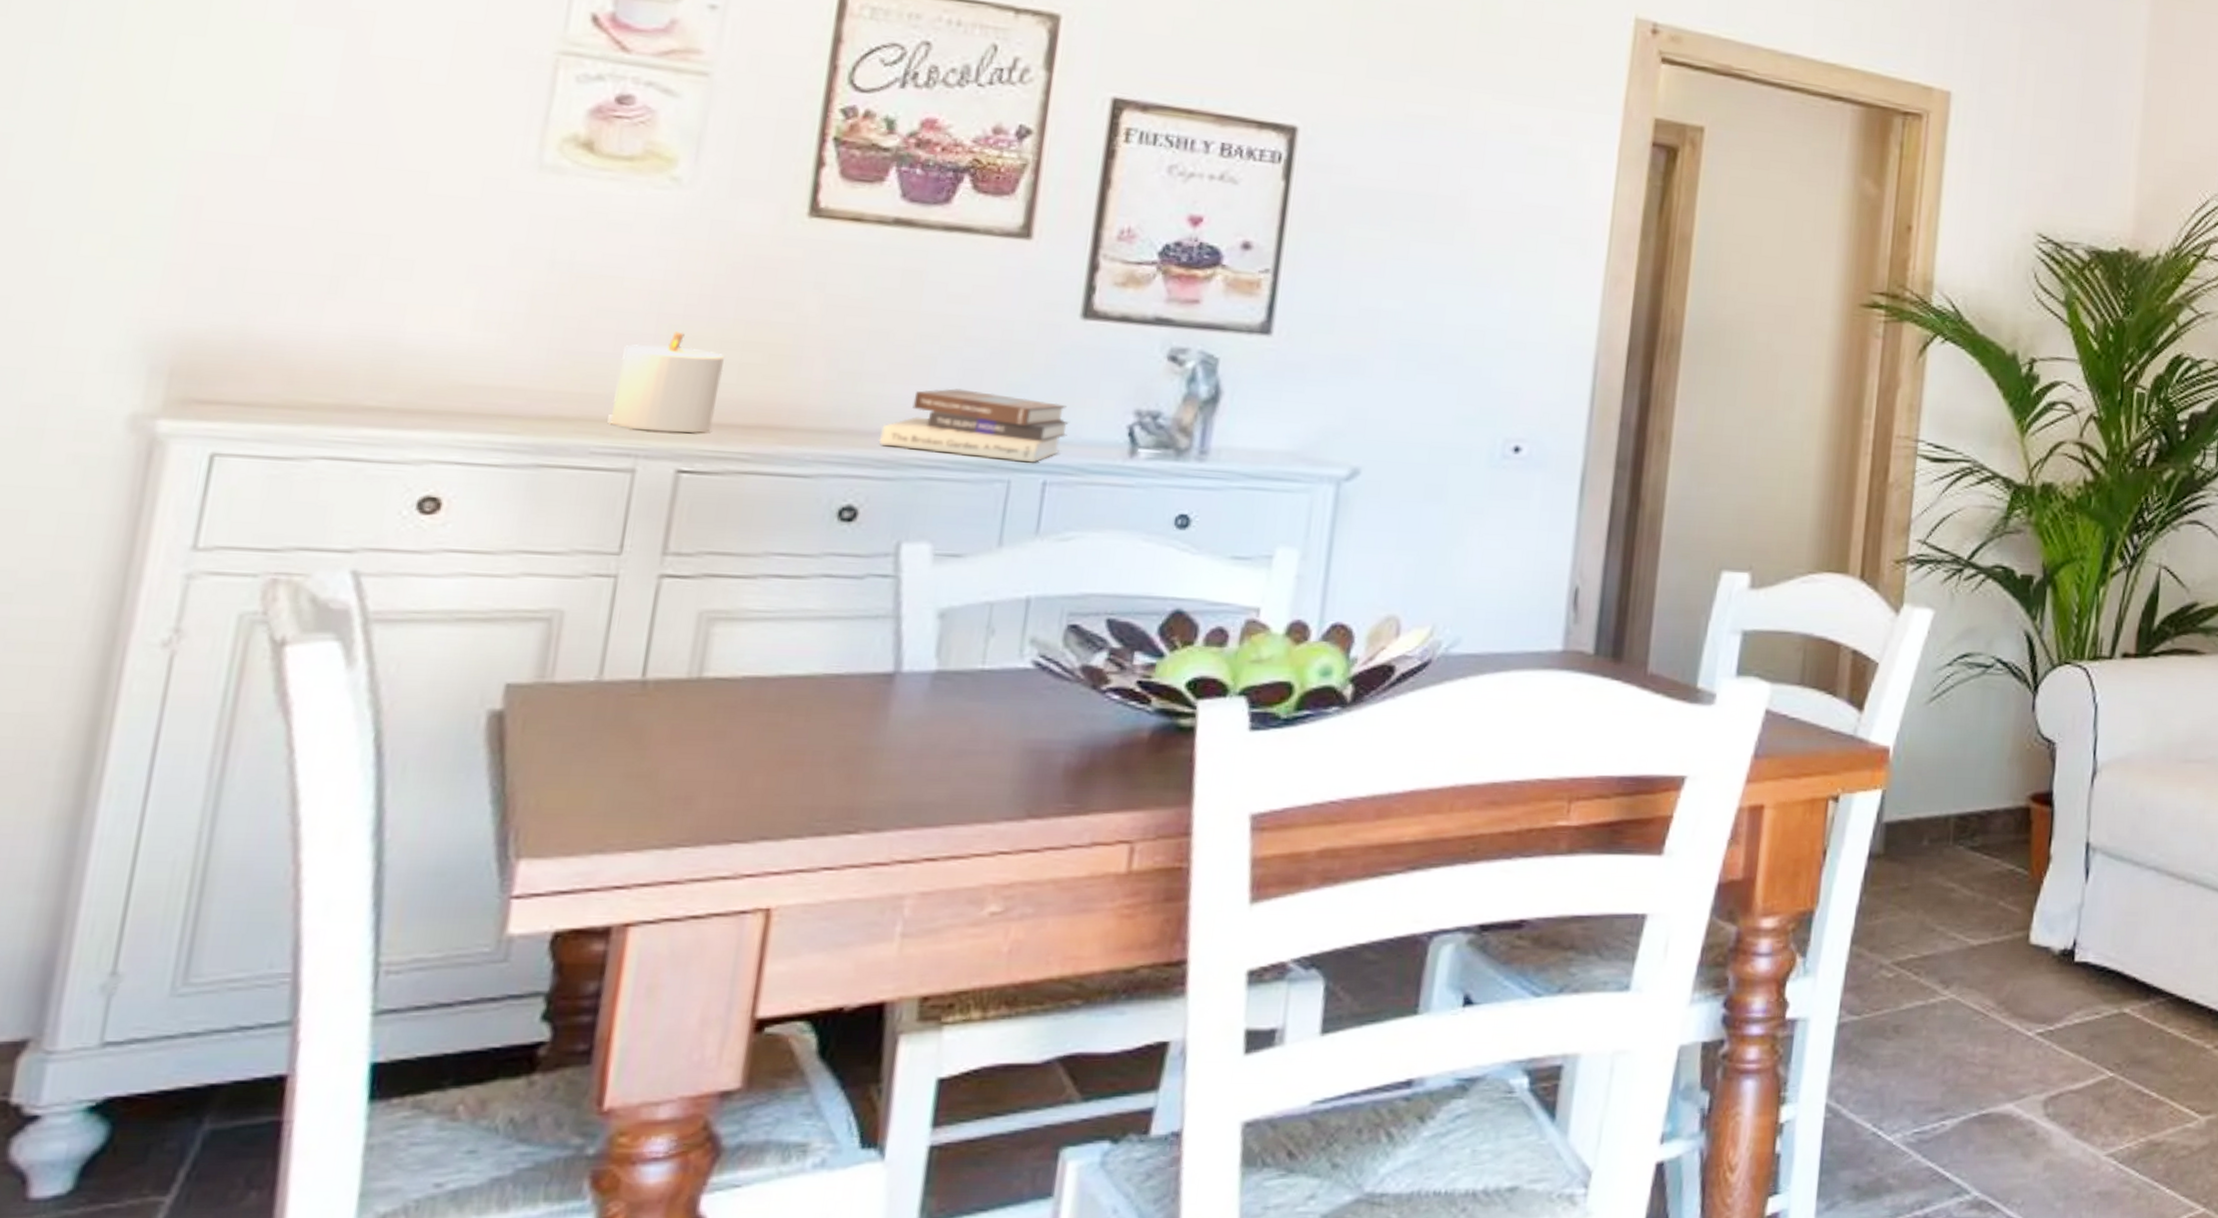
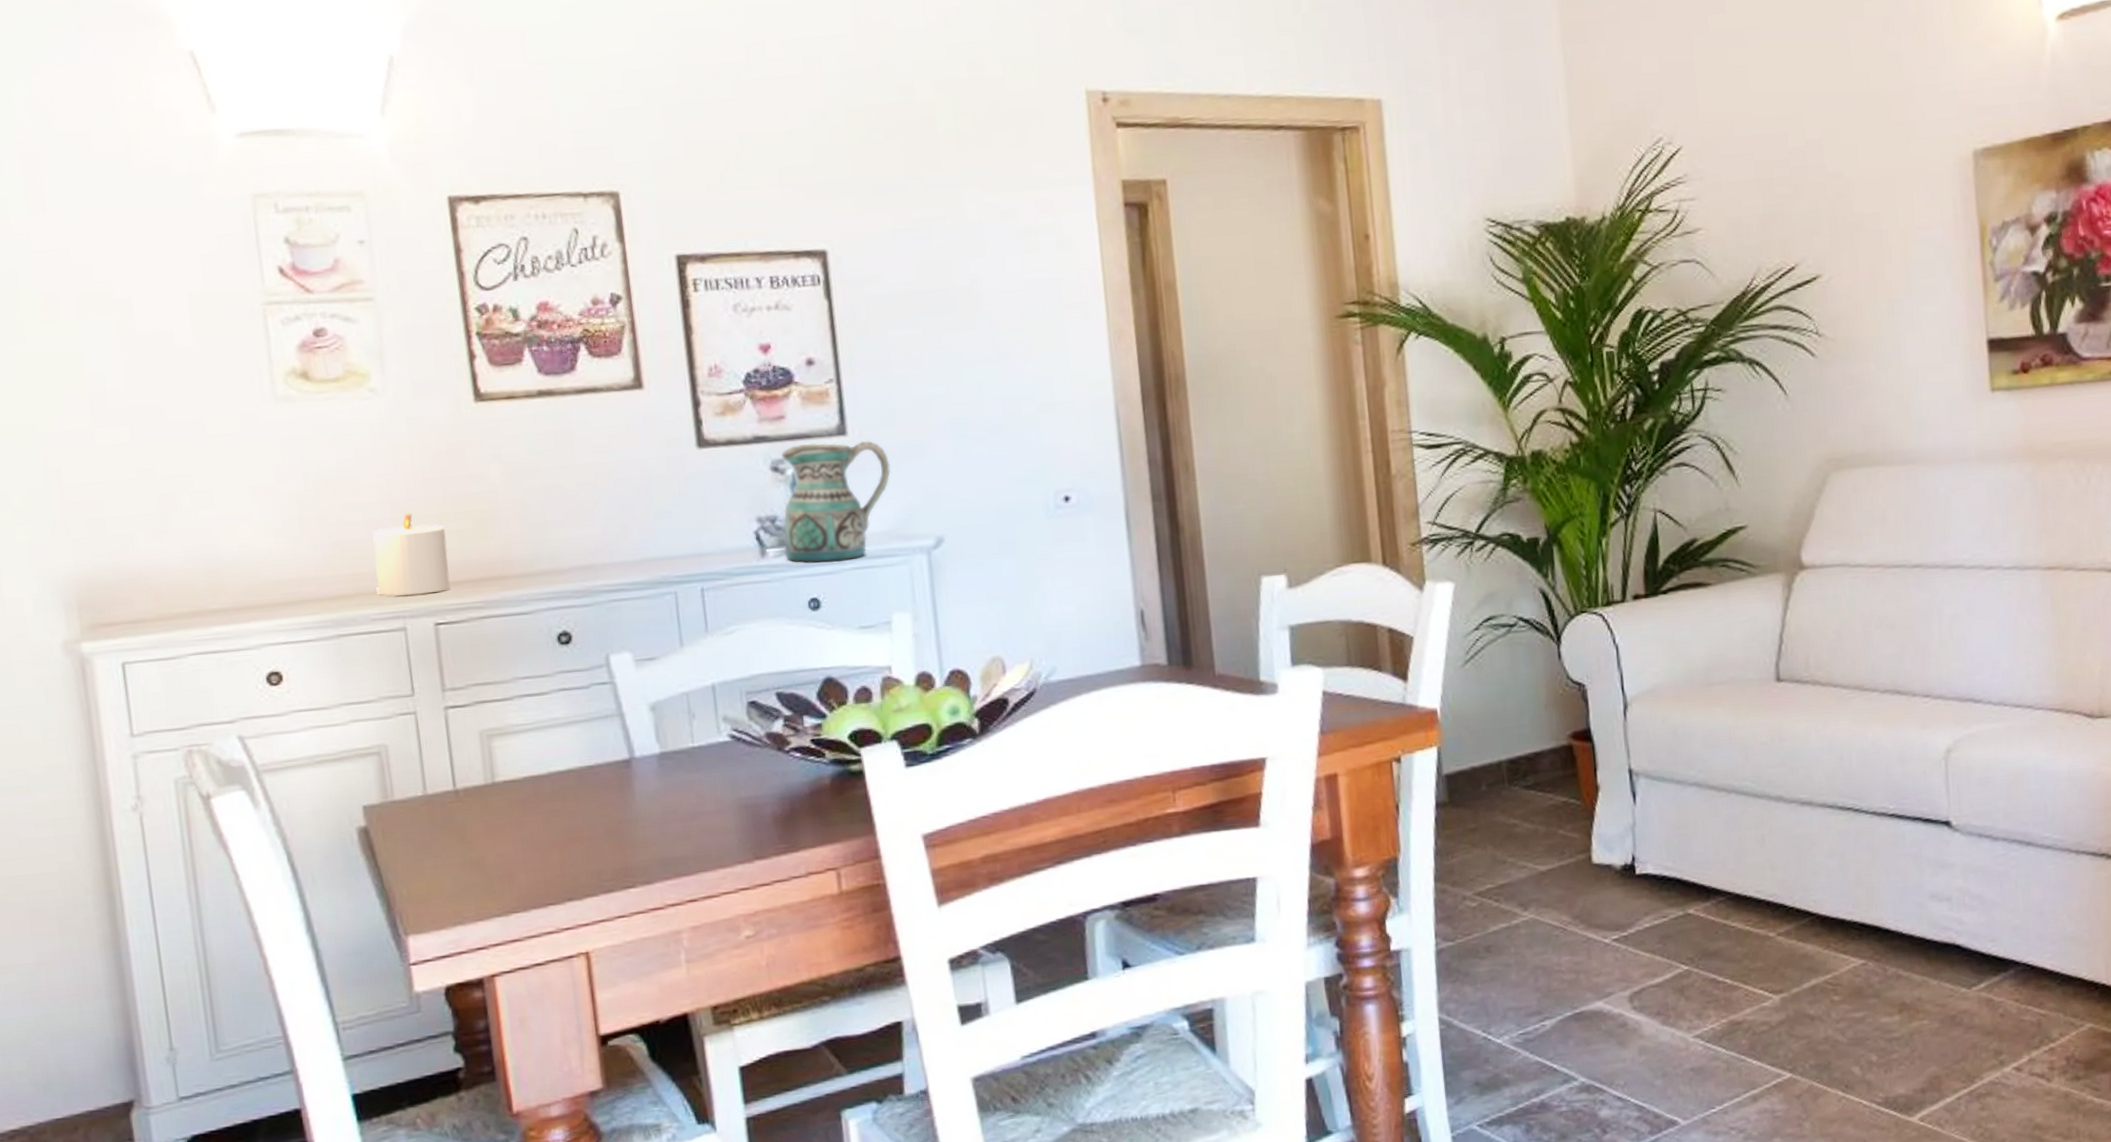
books: present [879,388,1069,463] -> none [571,522,710,579]
ceramic pitcher: none [1160,335,1316,477] -> present [781,440,891,563]

